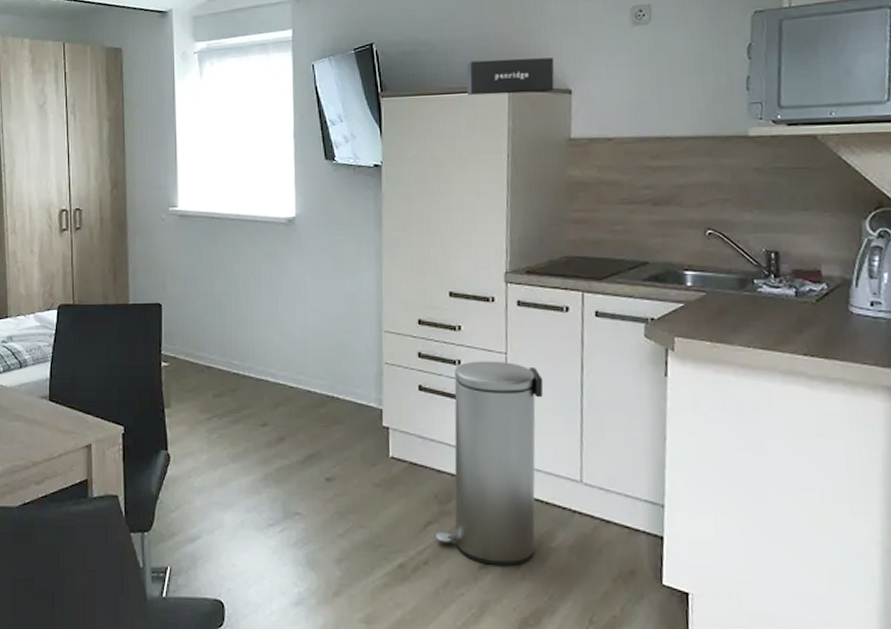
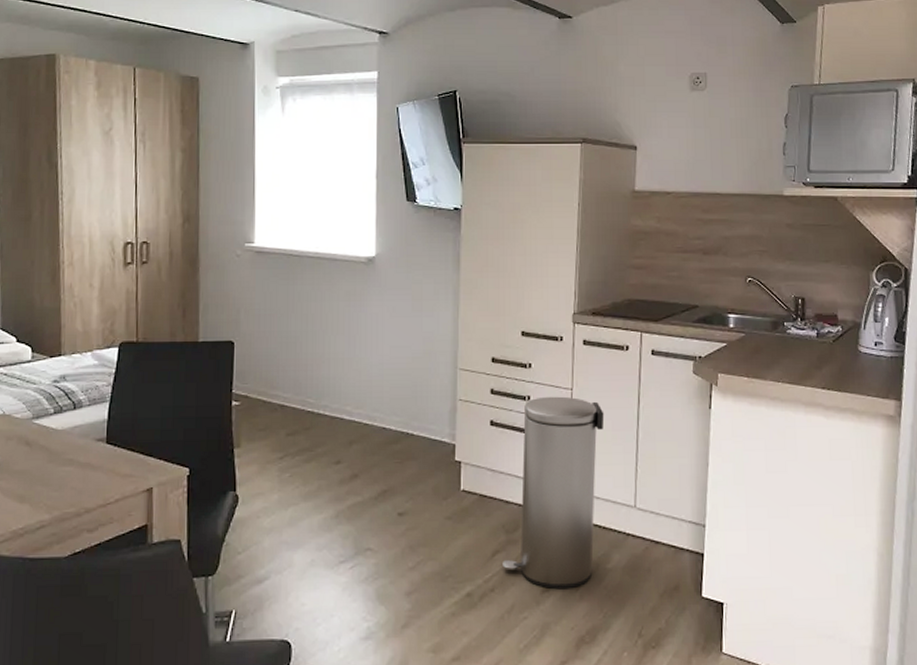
box: present [466,57,555,96] -> none [543,114,623,147]

